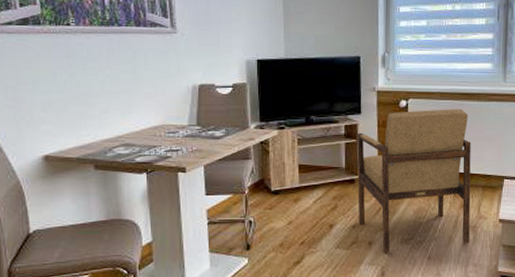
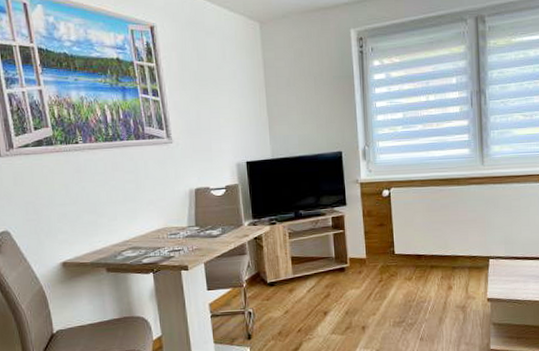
armchair: present [356,109,471,253] -> none [343,194,460,336]

